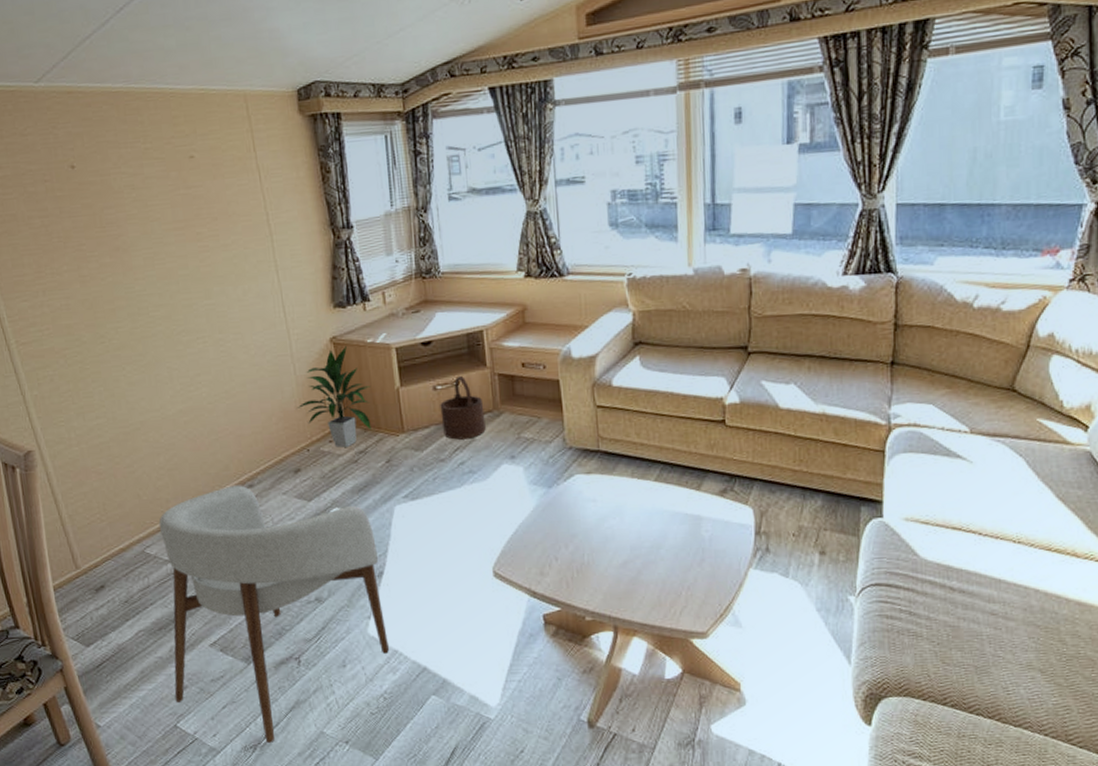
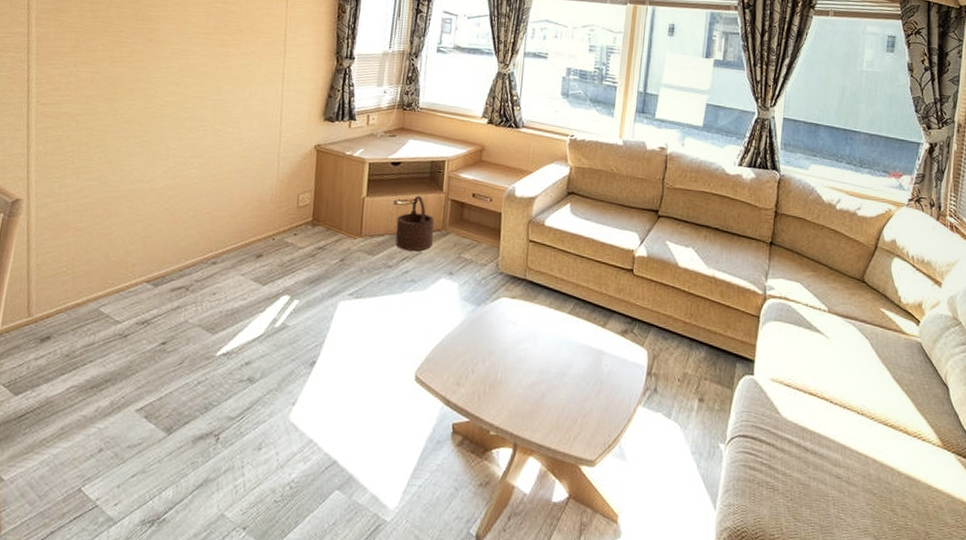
armchair: present [158,485,390,744] -> none [86,260,316,521]
indoor plant: present [297,347,371,447] -> none [272,154,341,242]

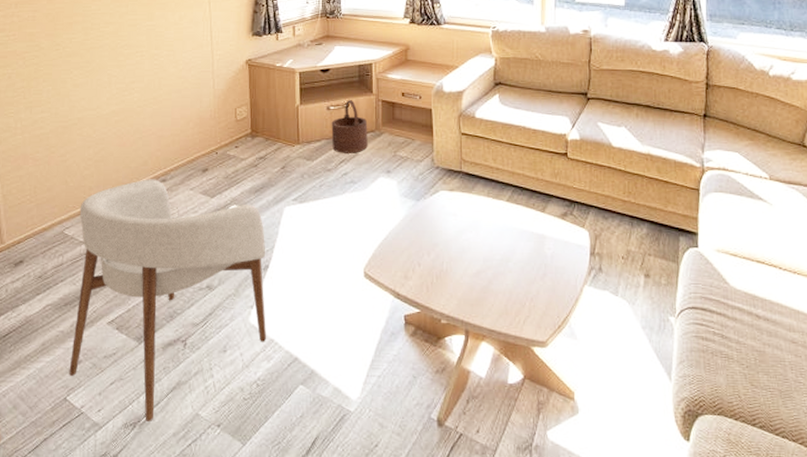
armchair: none [86,260,316,521] -> present [69,179,267,423]

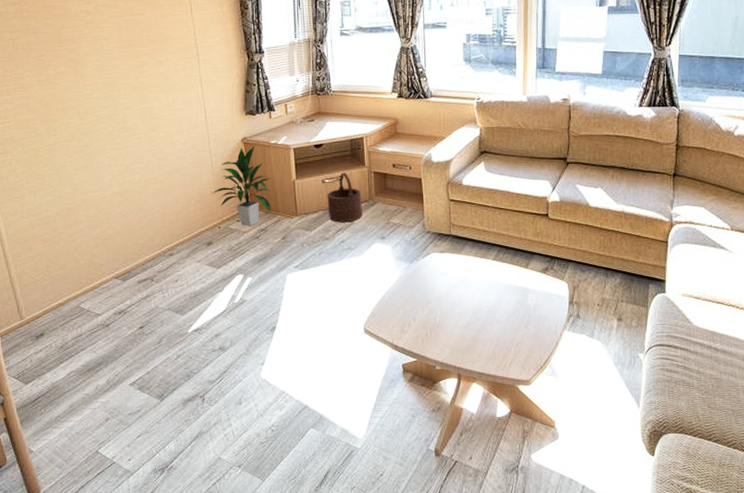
armchair: present [69,179,267,423] -> none [92,254,278,467]
indoor plant: none [211,68,275,153] -> present [212,146,272,226]

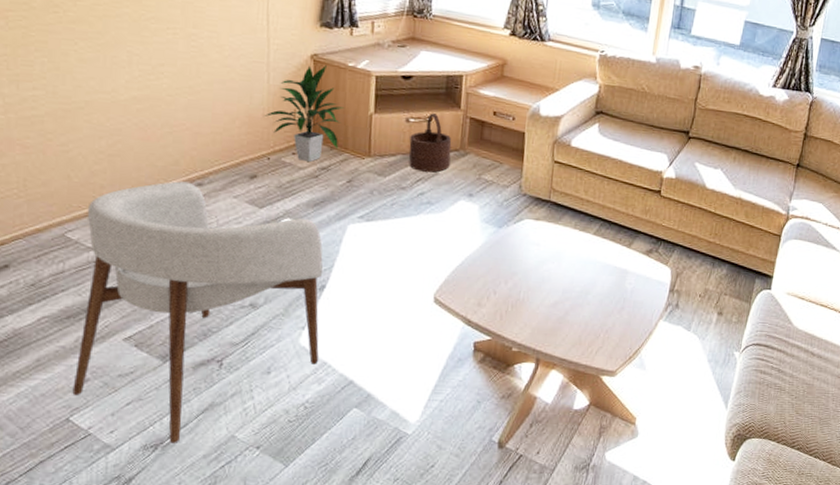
armchair: none [92,254,278,467] -> present [72,181,324,444]

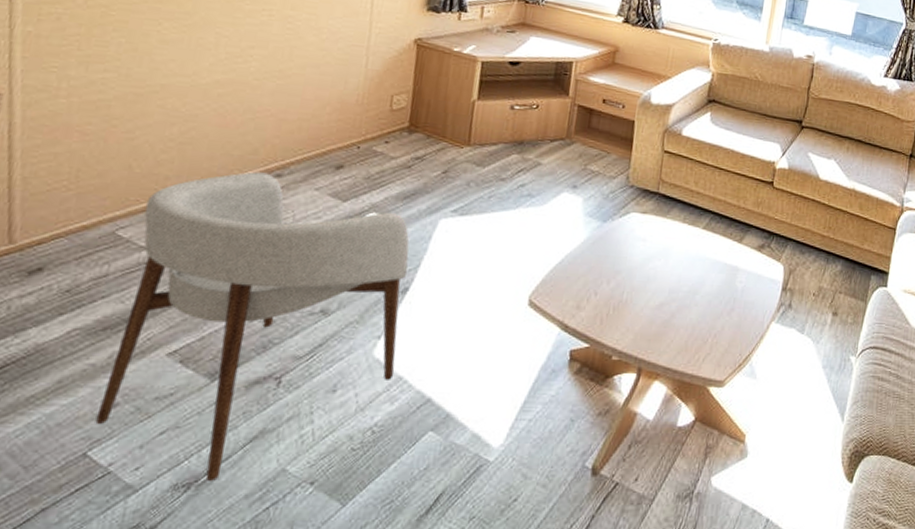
indoor plant: present [264,65,344,162] -> none [358,50,445,151]
wooden bucket: present [409,113,452,173] -> none [510,100,558,163]

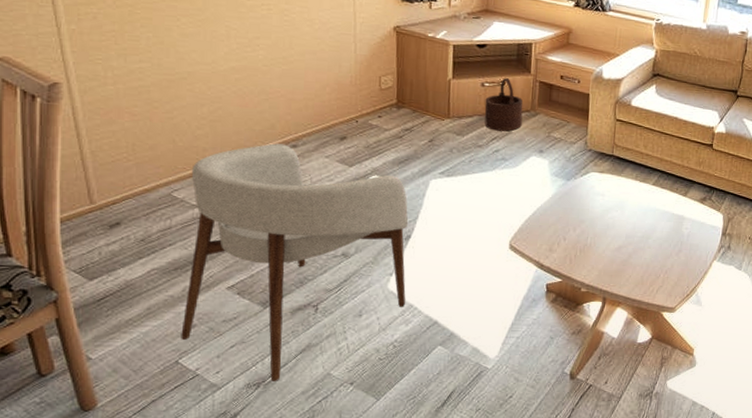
wooden bucket: none [510,100,558,163] -> present [484,78,524,132]

